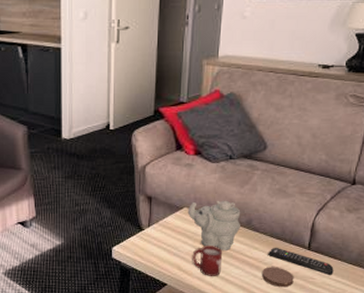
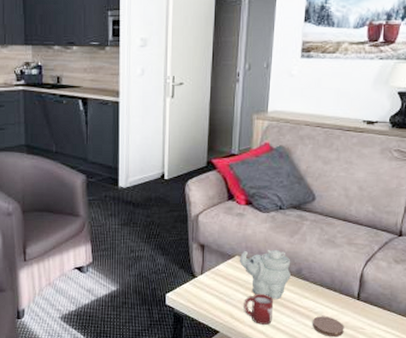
remote control: present [267,247,334,276] -> none [317,296,383,327]

